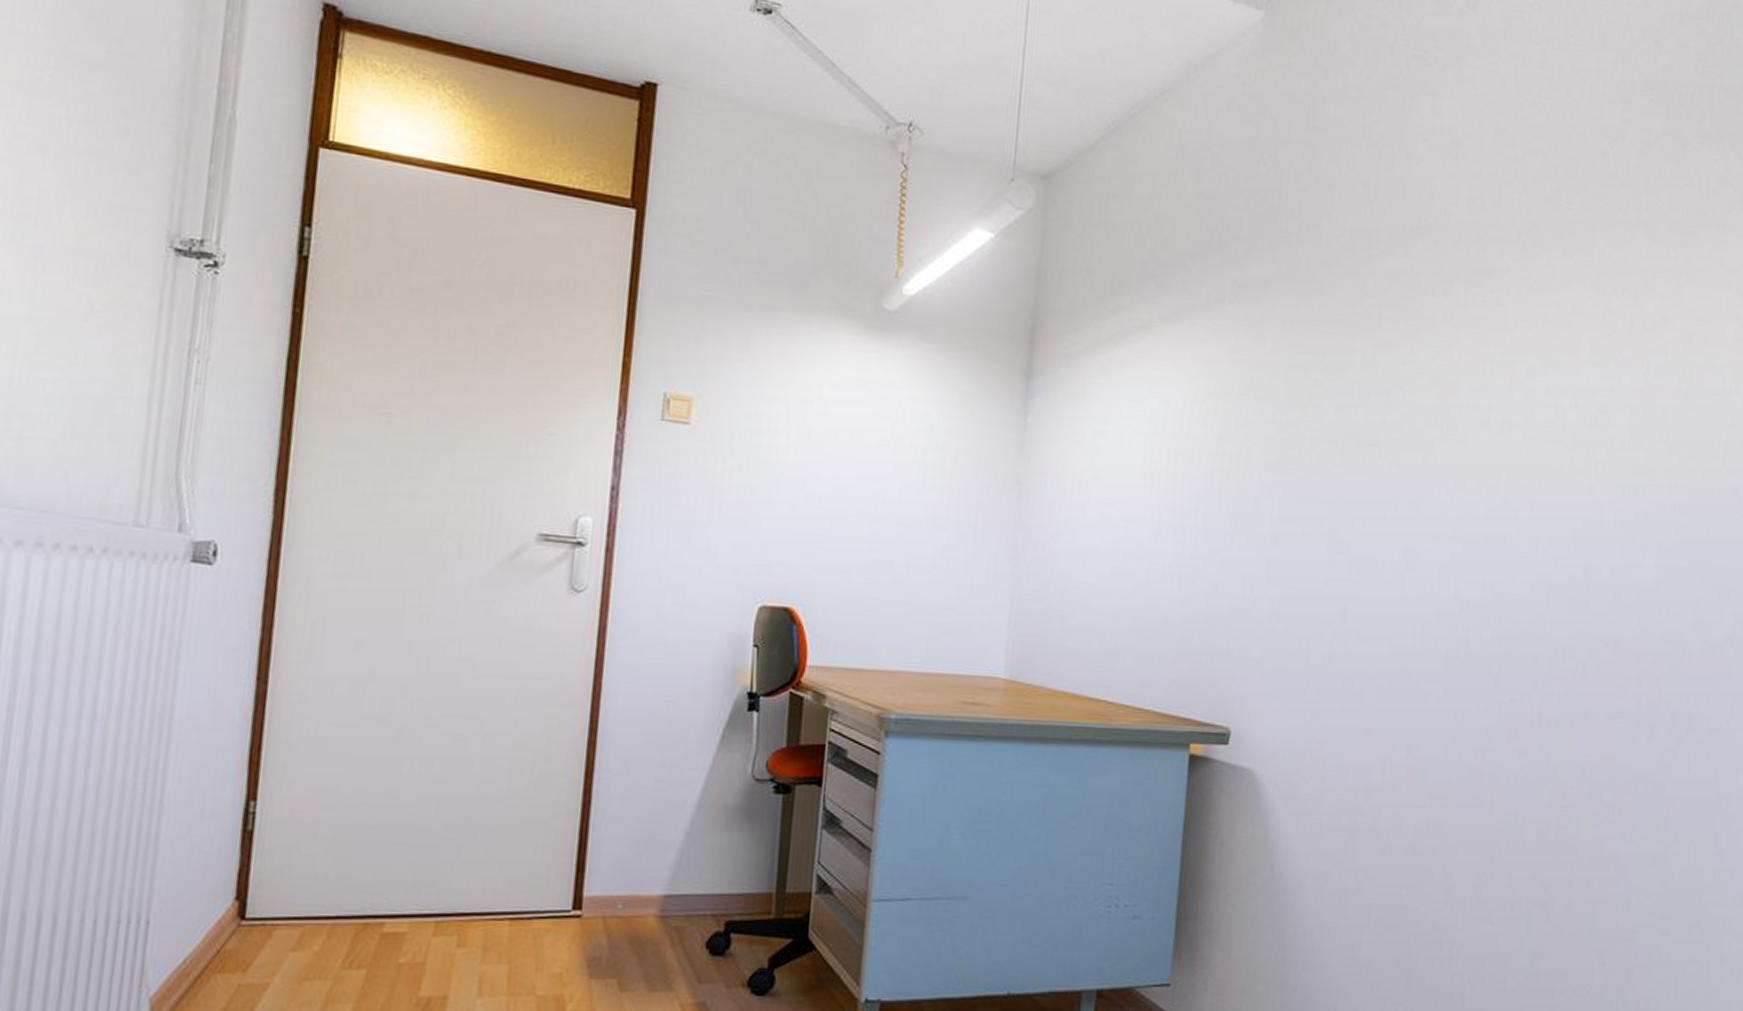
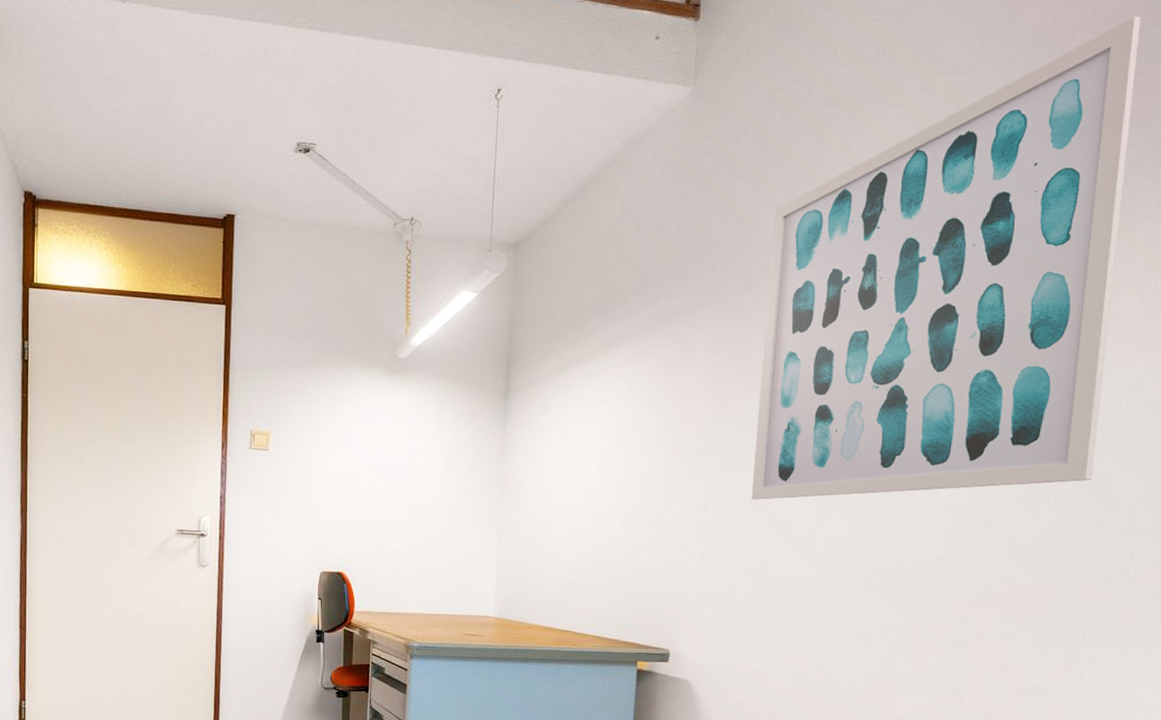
wall art: none [1329,12,1727,534] -> present [751,15,1142,500]

